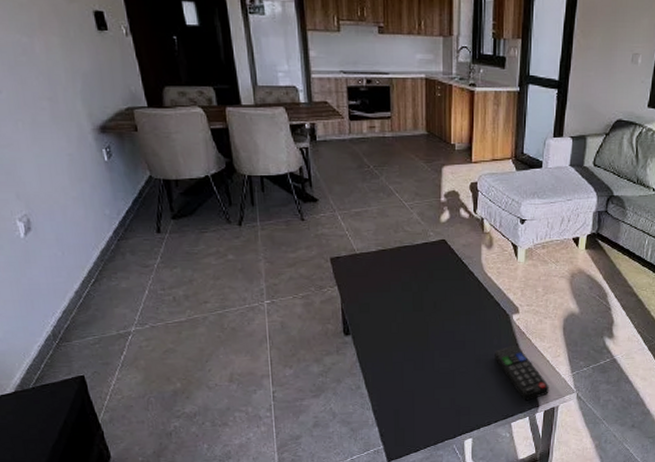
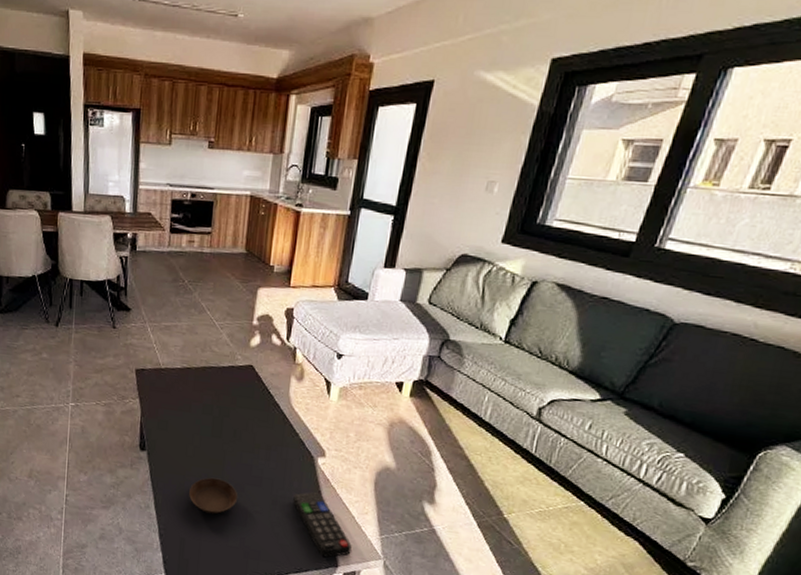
saucer: none [397,349,445,383] -> present [188,477,238,514]

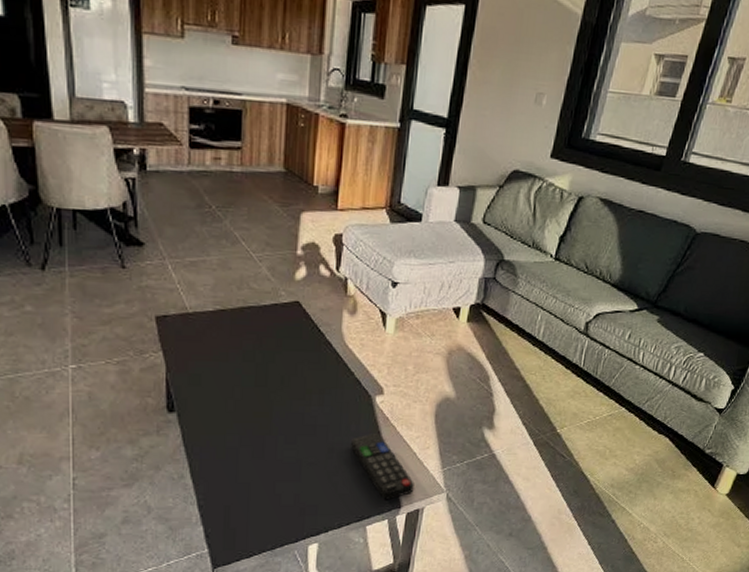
saucer: present [188,477,238,514] -> none [231,432,290,474]

